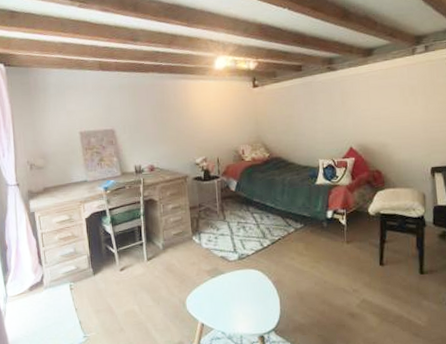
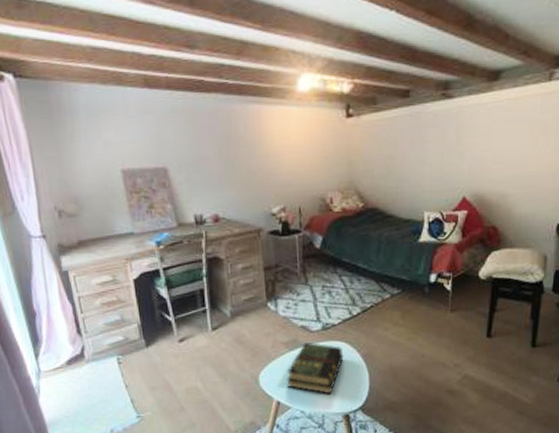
book: none [209,270,258,317] -> present [287,342,344,395]

